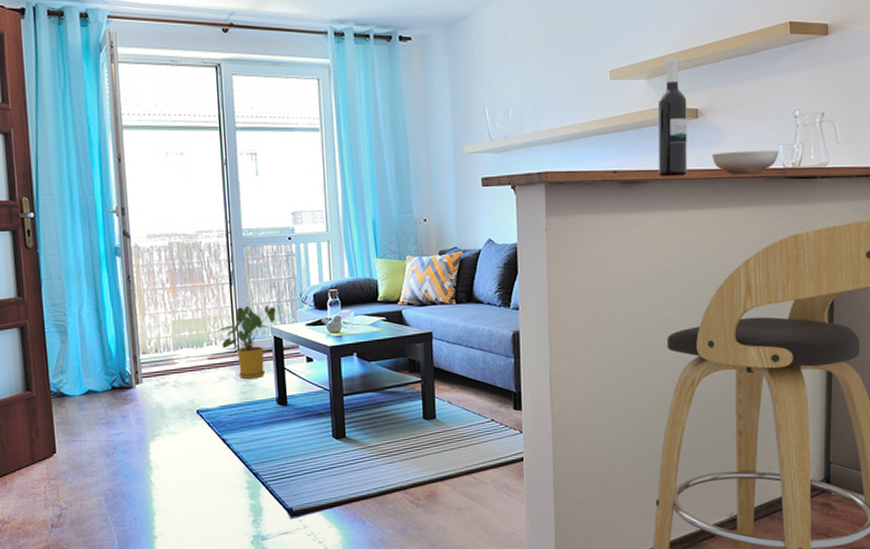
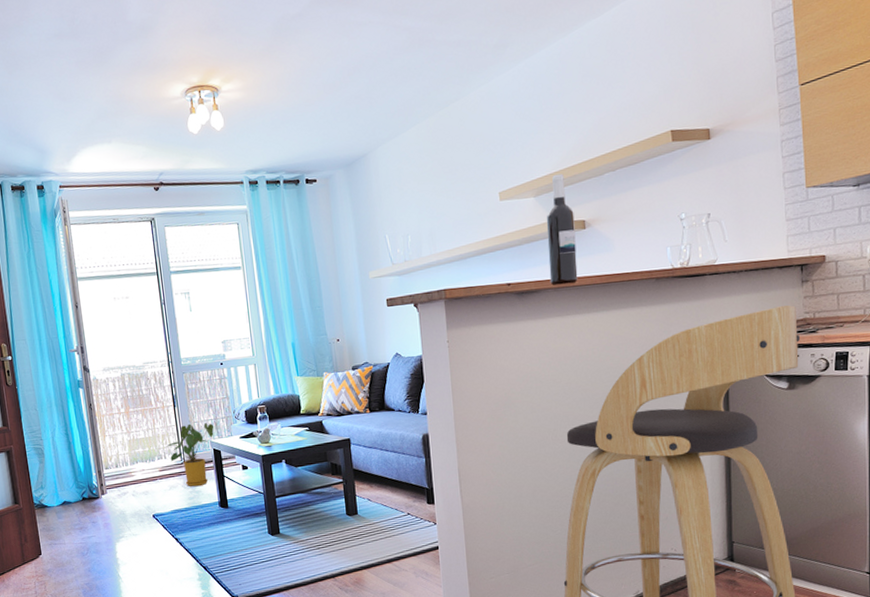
bowl: present [711,150,780,176] -> none [600,252,668,280]

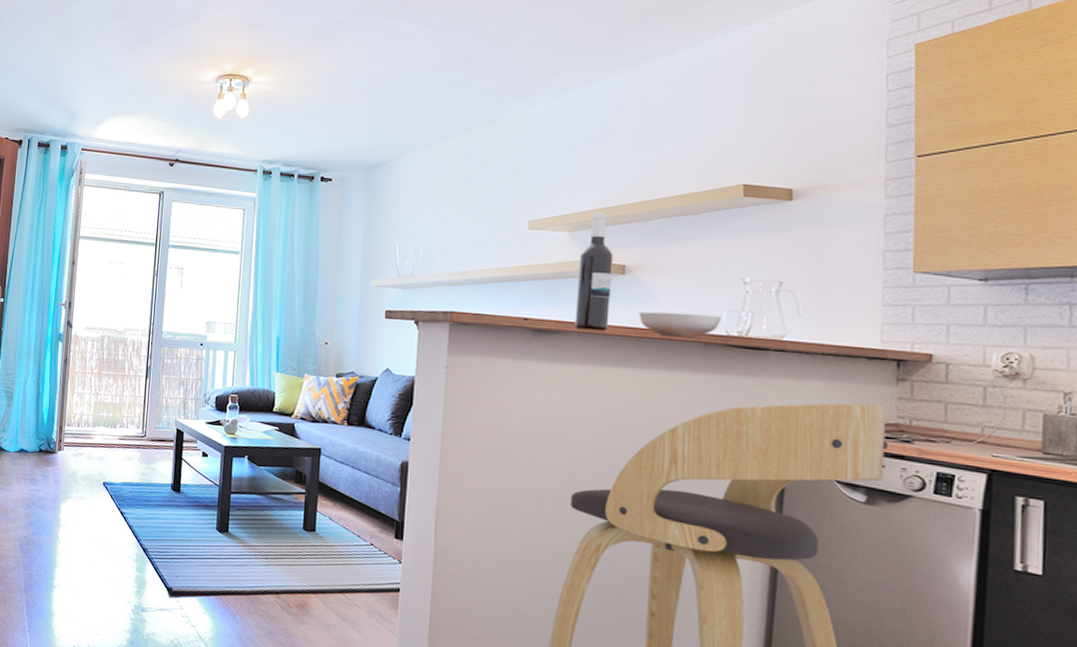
house plant: present [166,423,214,487] -> none [131,398,182,464]
bowl: none [600,252,668,280] -> present [638,311,723,339]

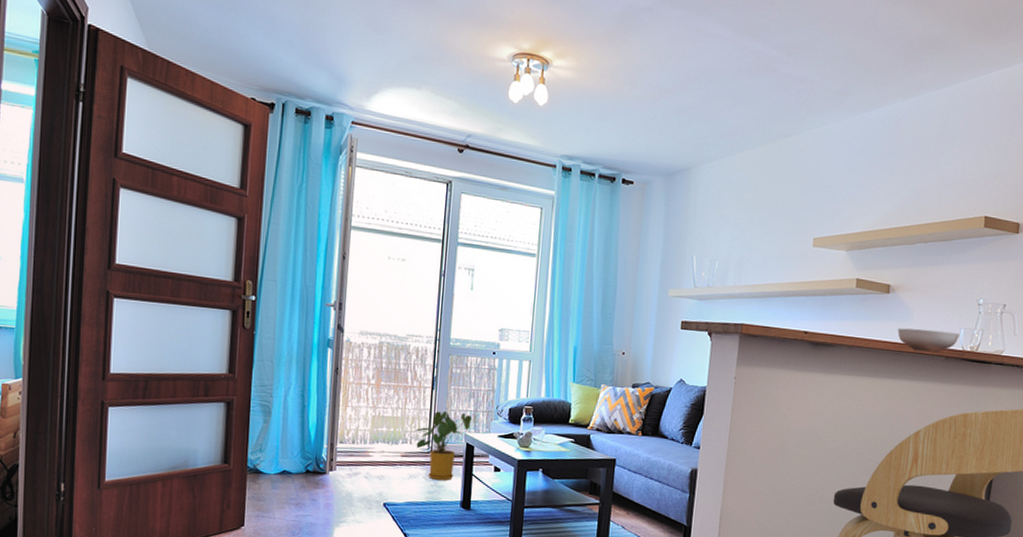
house plant: none [131,398,182,464] -> present [415,410,472,481]
wine bottle: present [574,211,613,331] -> none [846,233,881,345]

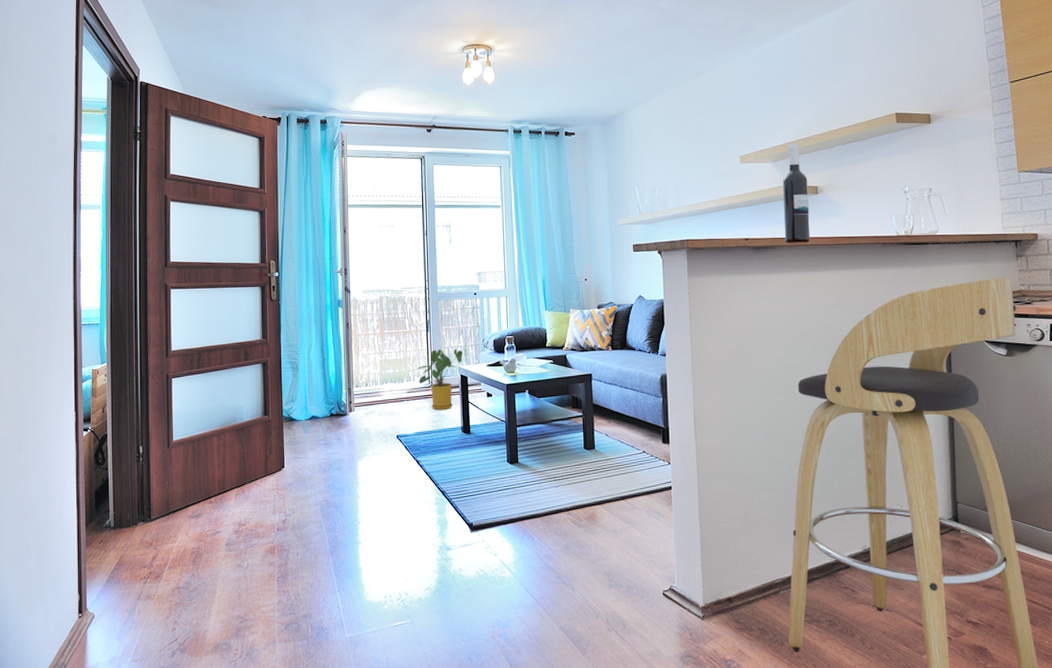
wine bottle: none [846,233,881,345] -> present [782,144,811,243]
bowl: present [897,327,961,354] -> none [831,220,893,242]

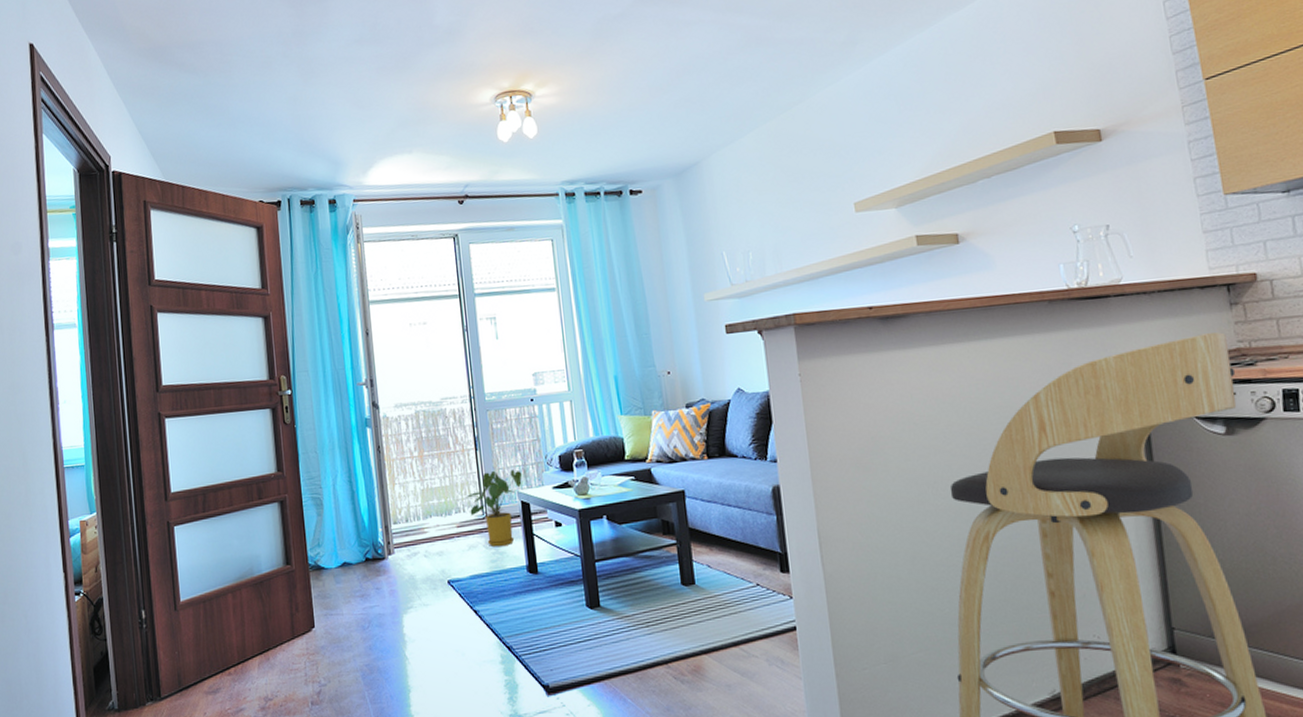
wine bottle: present [782,144,811,243] -> none [911,181,954,309]

